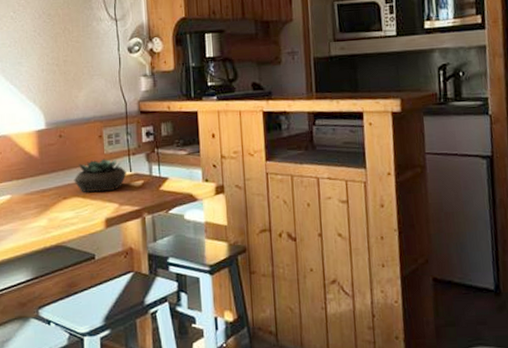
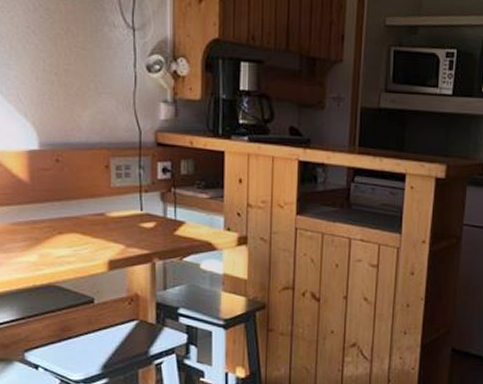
succulent plant: present [73,158,127,193] -> none [72,192,136,231]

